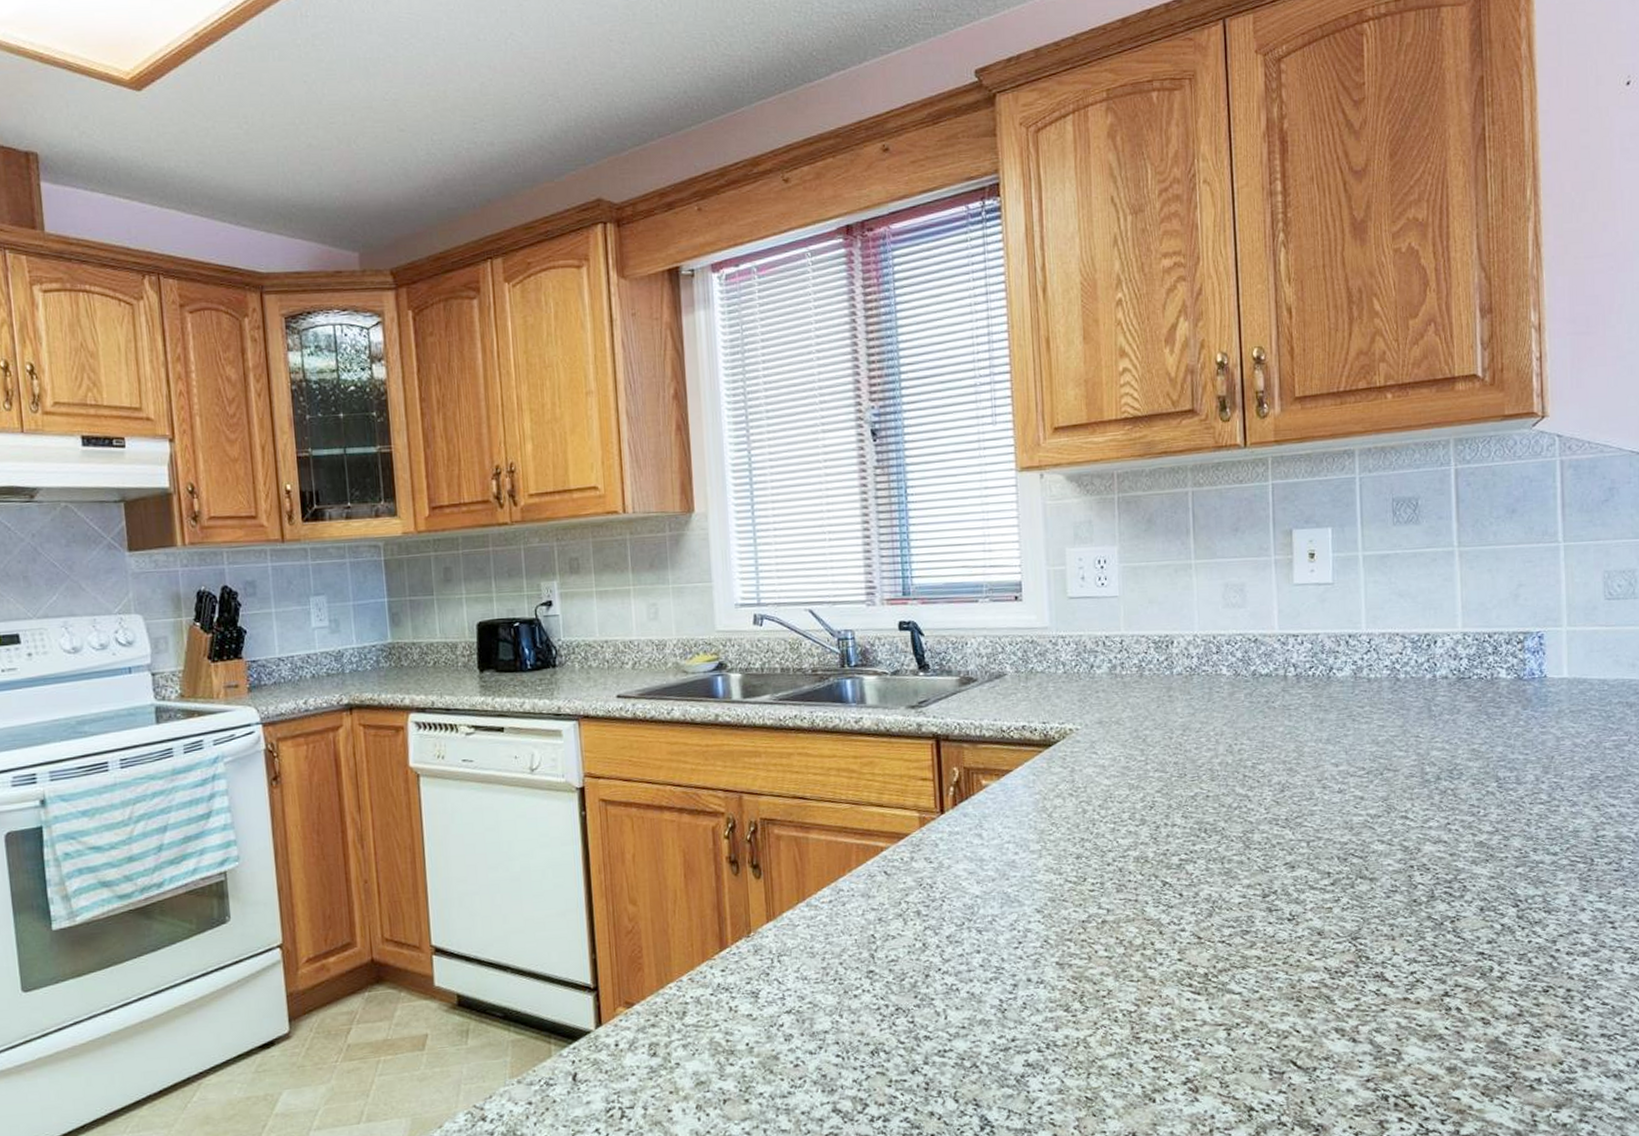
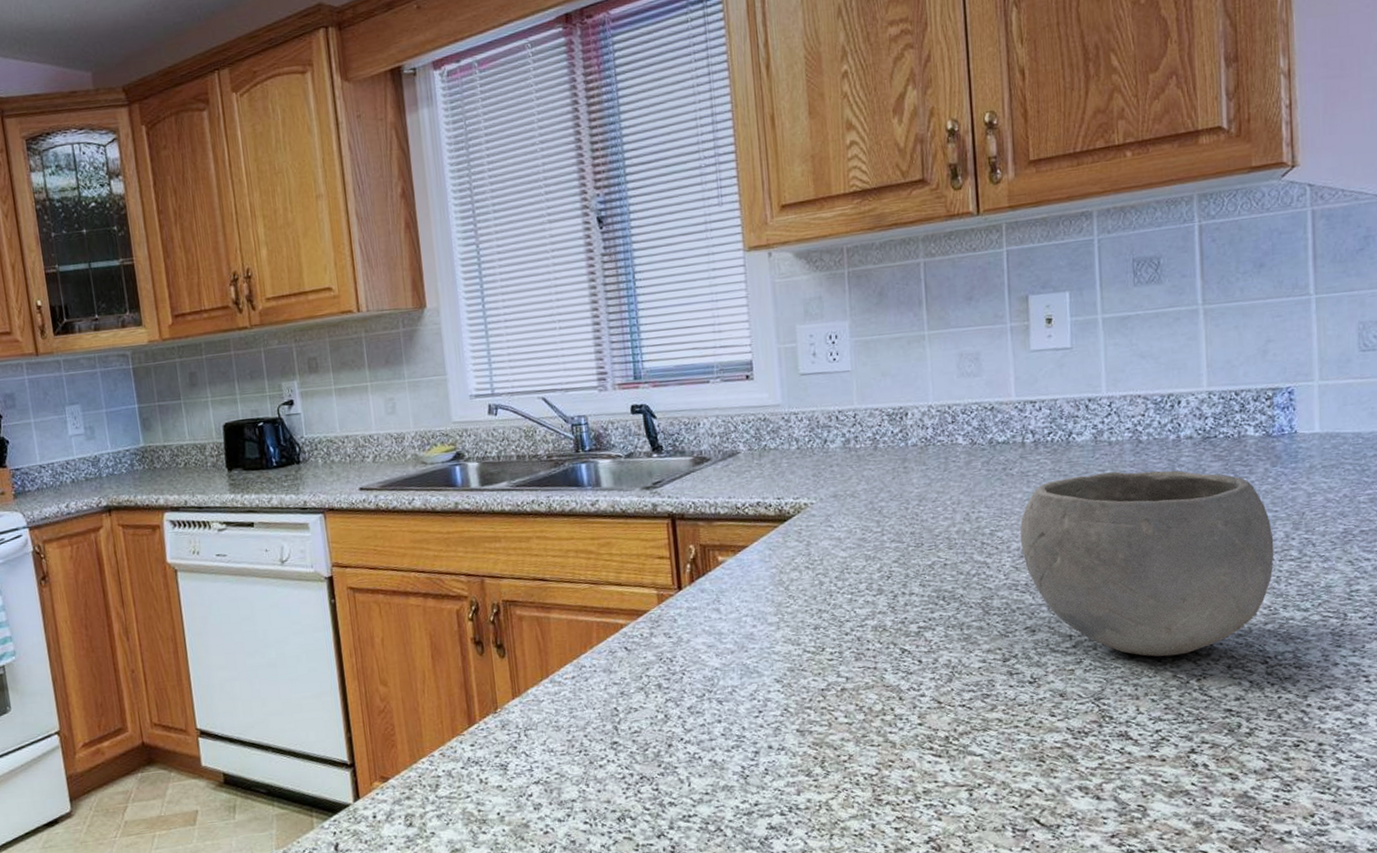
bowl: none [1281,708,1525,897] -> present [1019,470,1274,657]

